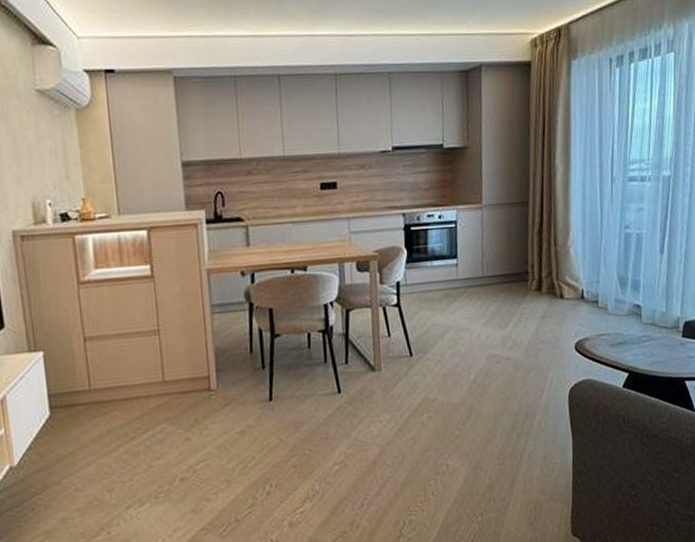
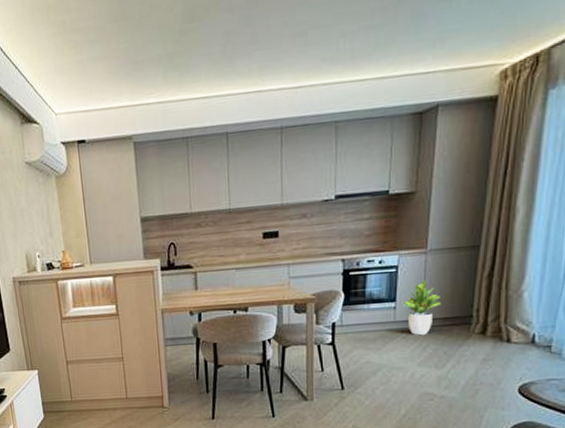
potted plant: none [462,236,499,294] -> present [401,280,440,336]

